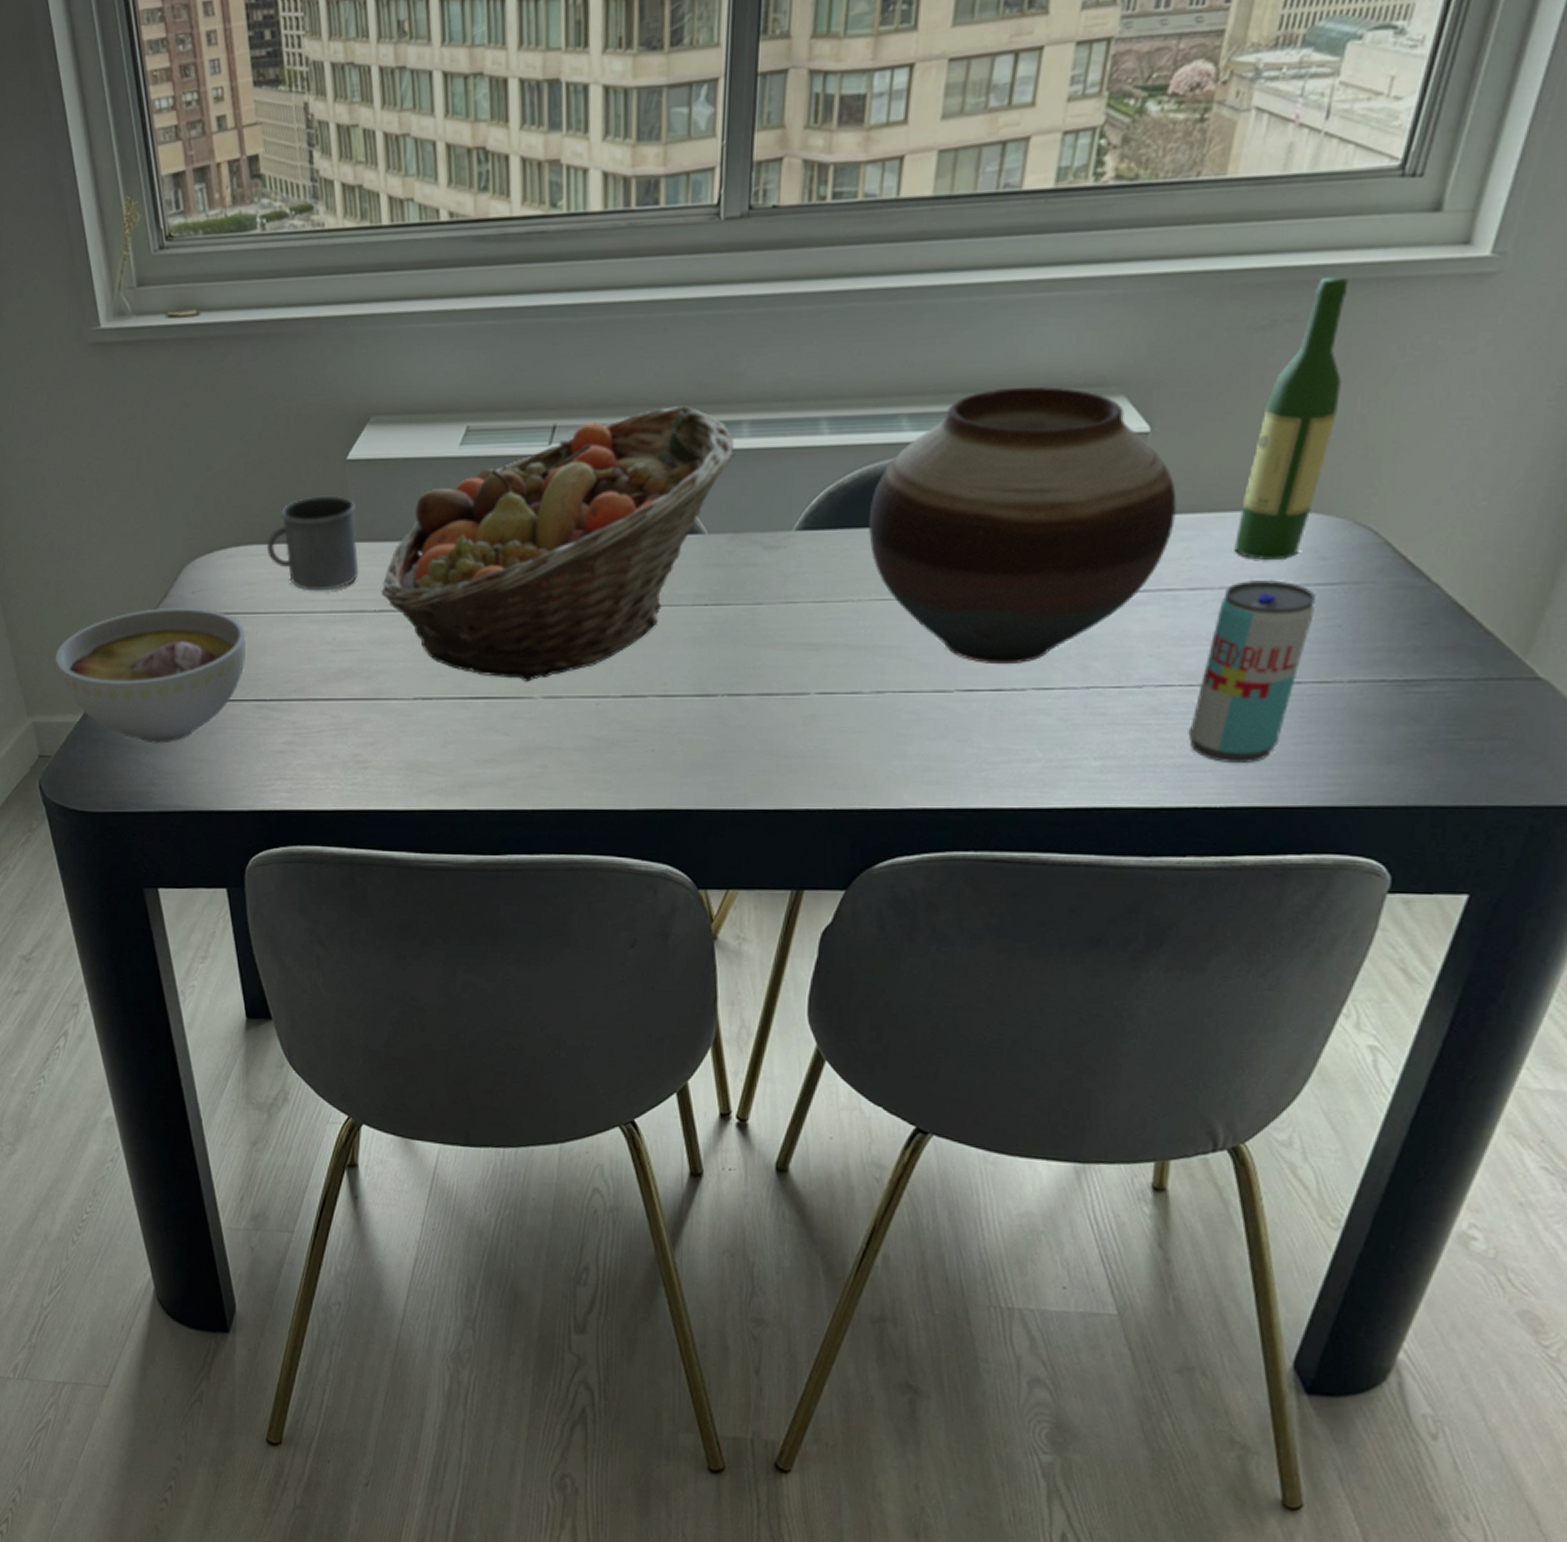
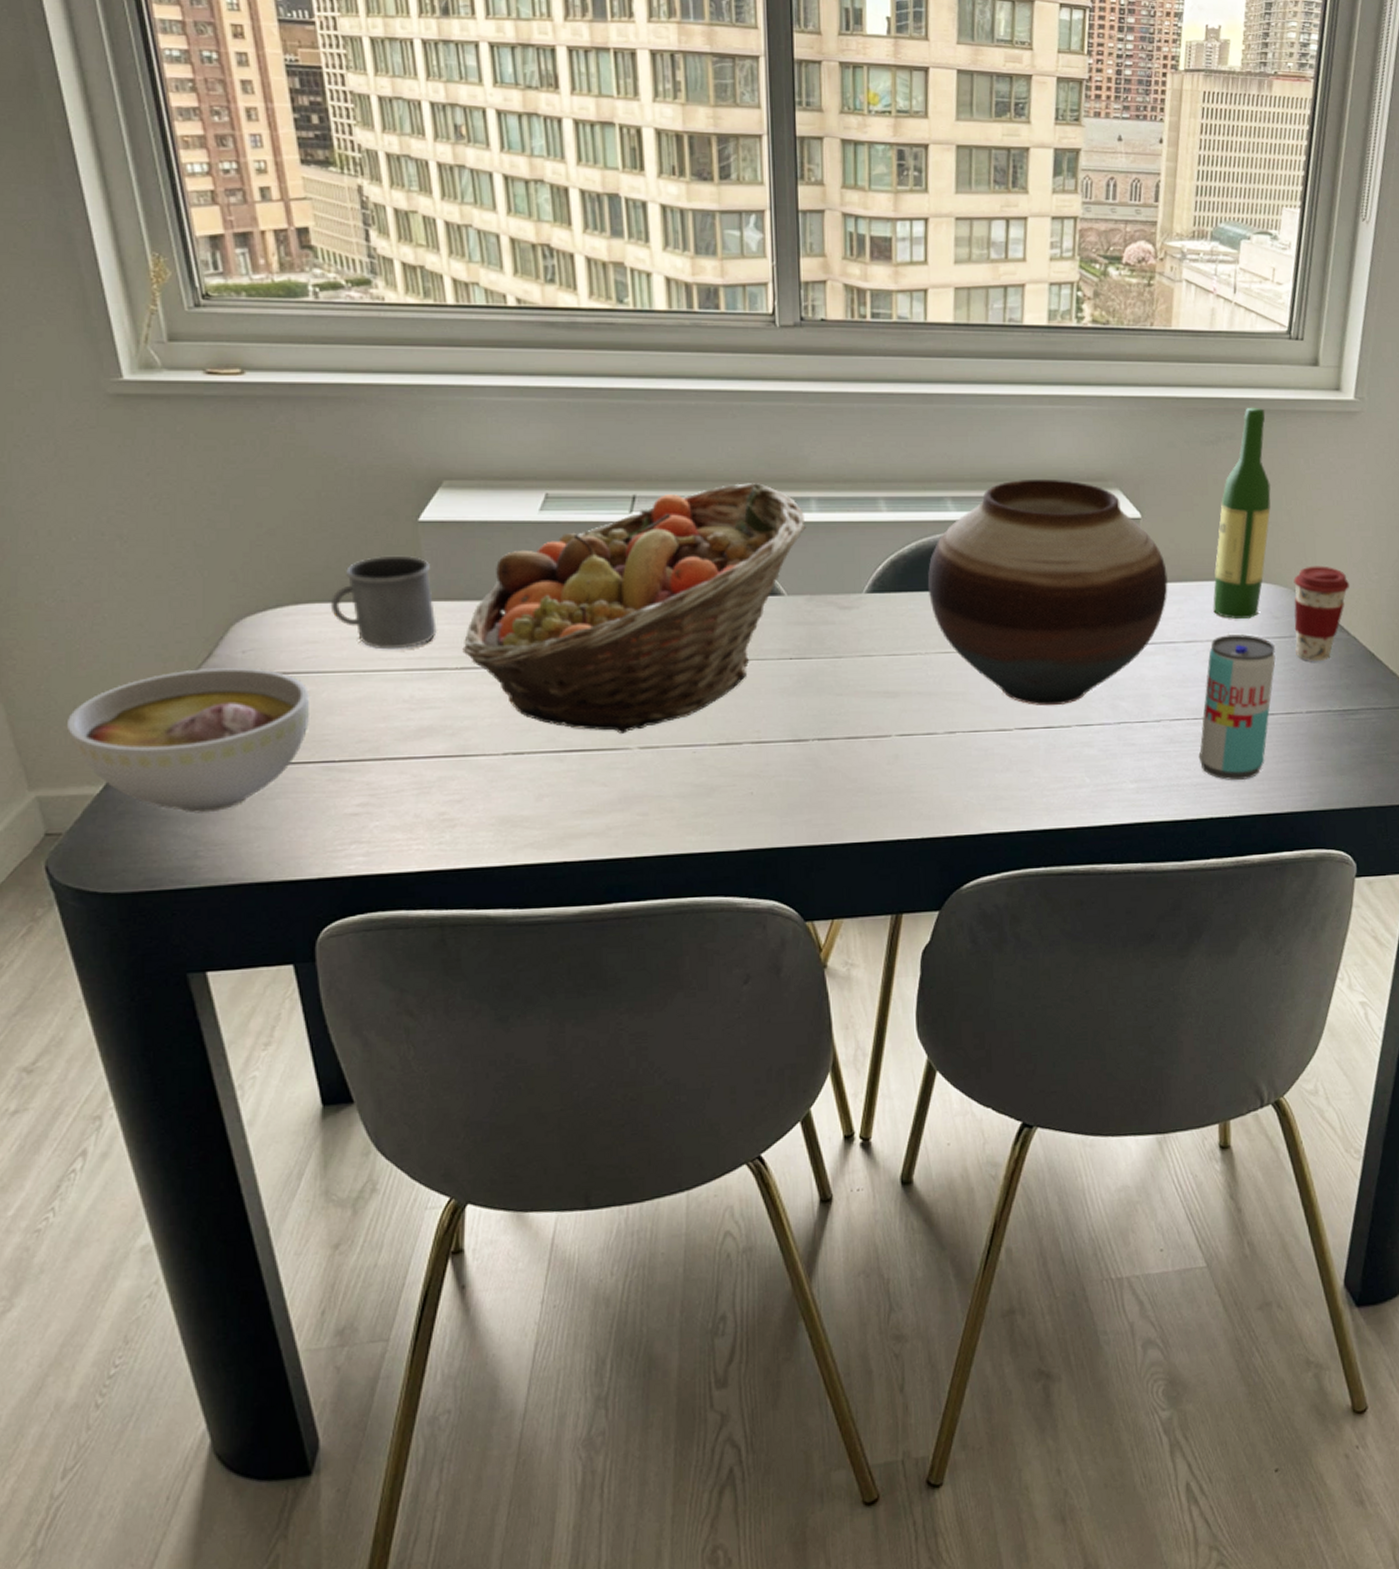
coffee cup: none [1345,489,1442,617] -> present [1293,566,1350,662]

